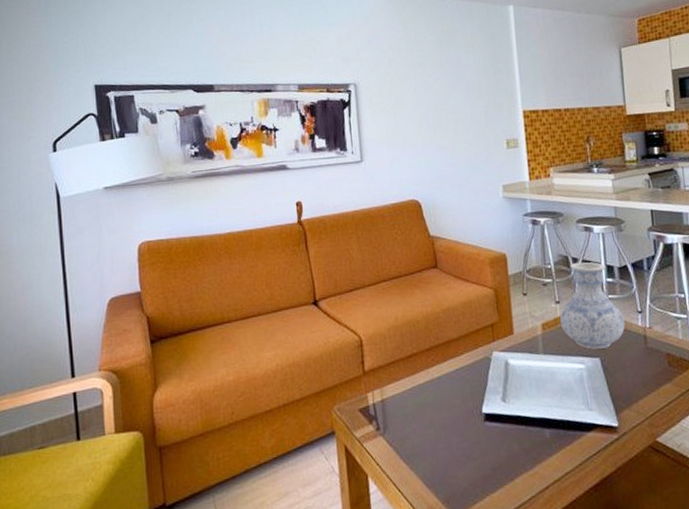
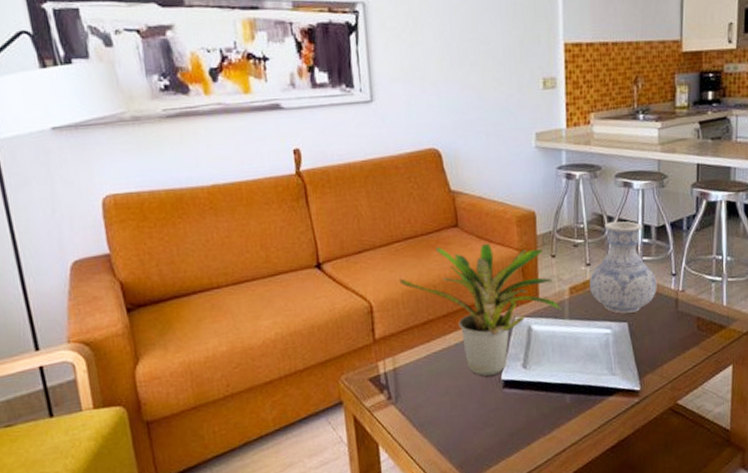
potted plant: none [386,282,537,410] -> present [399,243,563,377]

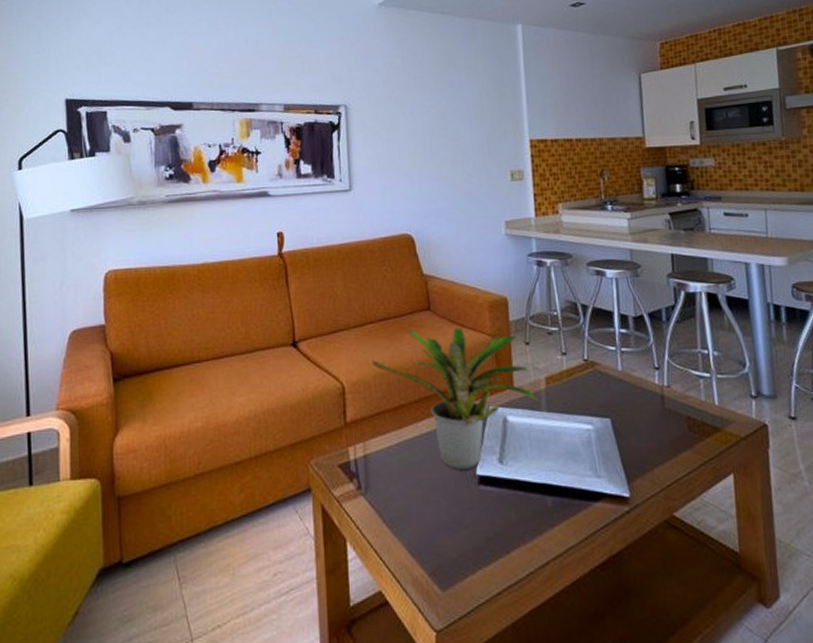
vase: present [590,221,657,314] -> none [566,309,640,408]

